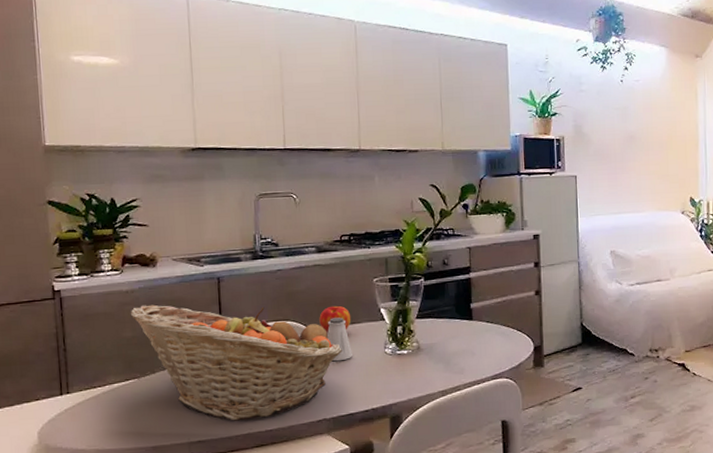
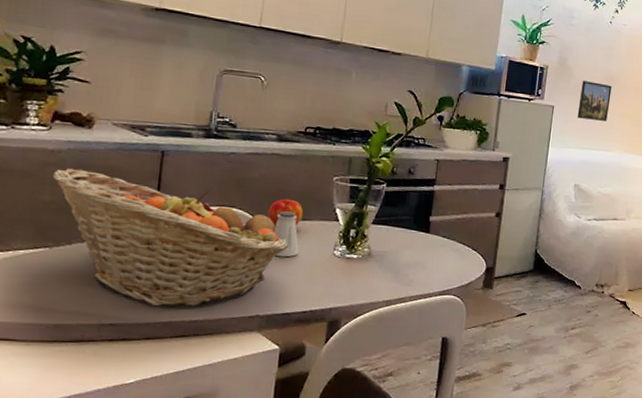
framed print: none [601,144,634,184] -> present [577,80,612,121]

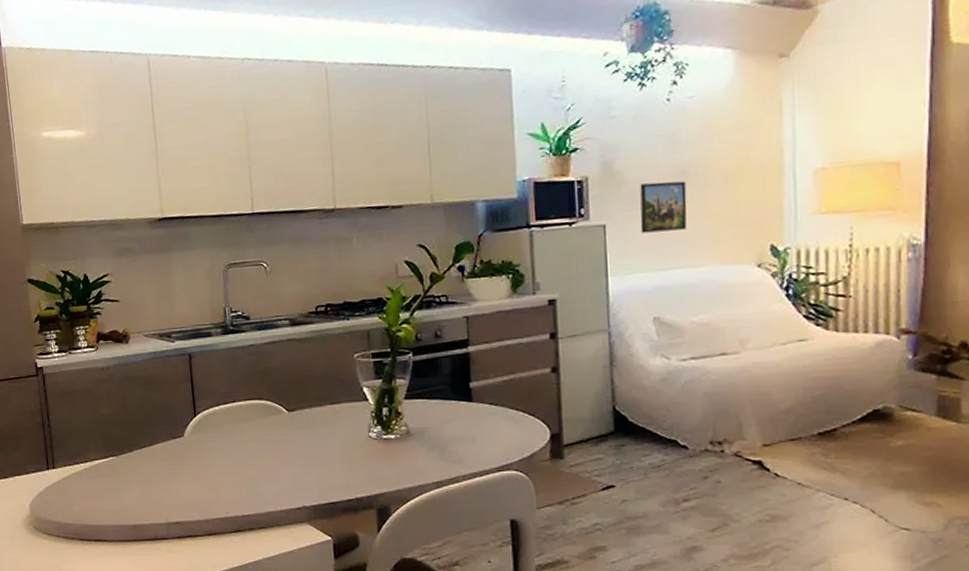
fruit basket: present [52,168,288,308] -> none [106,381,321,504]
apple: present [268,198,304,227] -> none [295,384,331,415]
saltshaker: present [273,211,299,257] -> none [304,397,333,445]

